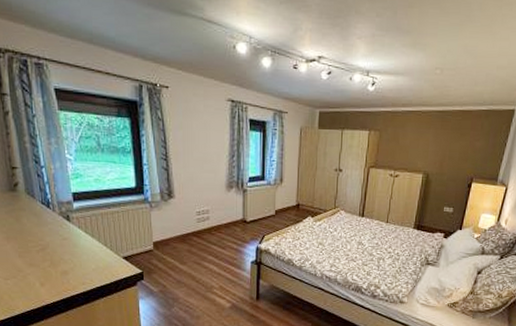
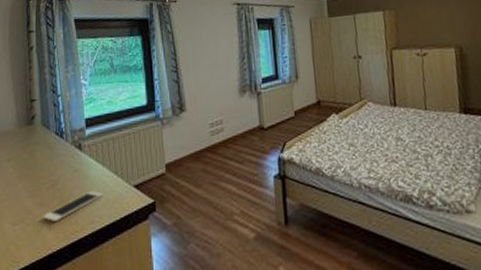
cell phone: none [34,257,93,281] -> present [43,190,103,223]

